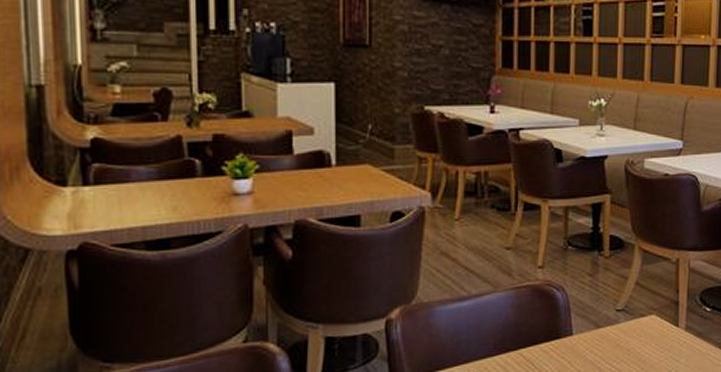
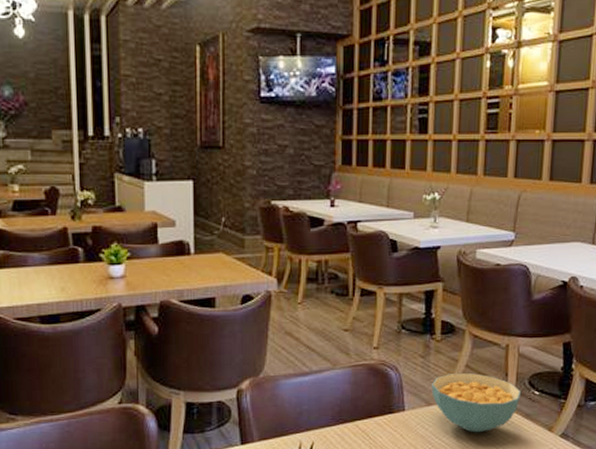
cereal bowl: none [600,291,692,356] -> present [431,373,521,433]

